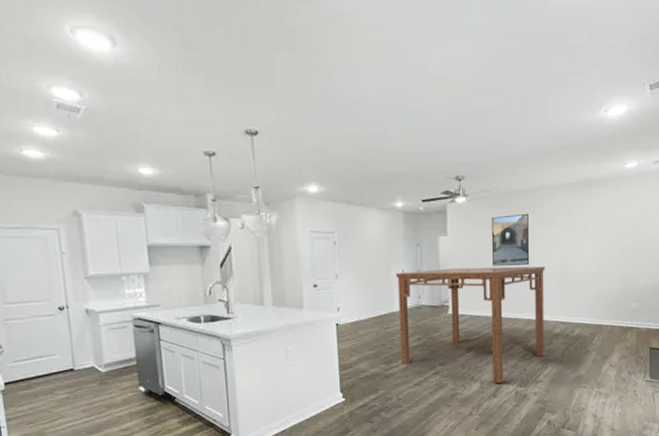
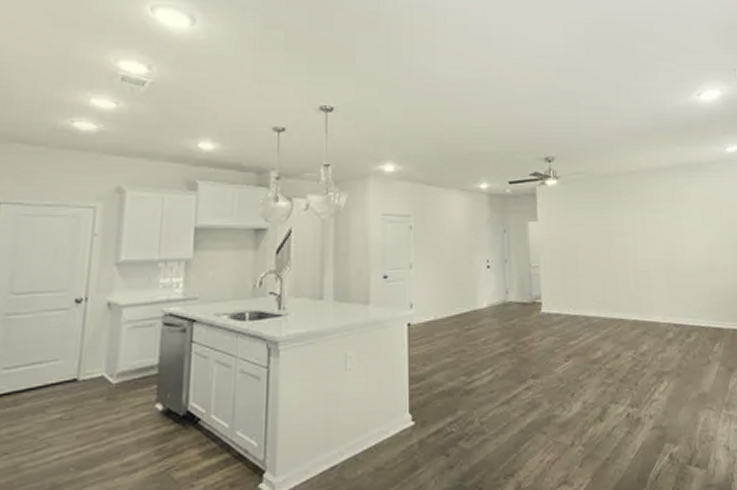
dining table: present [396,266,545,383] -> none [480,257,658,402]
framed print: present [491,213,530,266] -> none [585,198,632,257]

